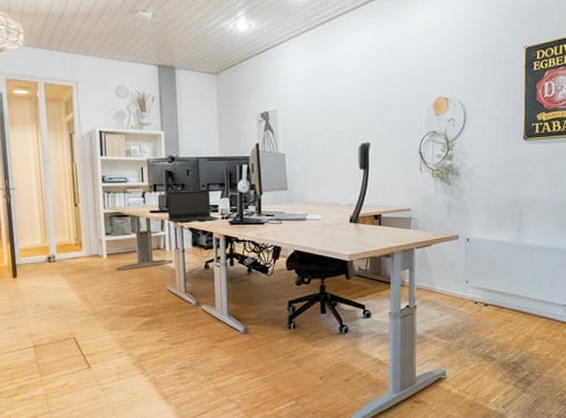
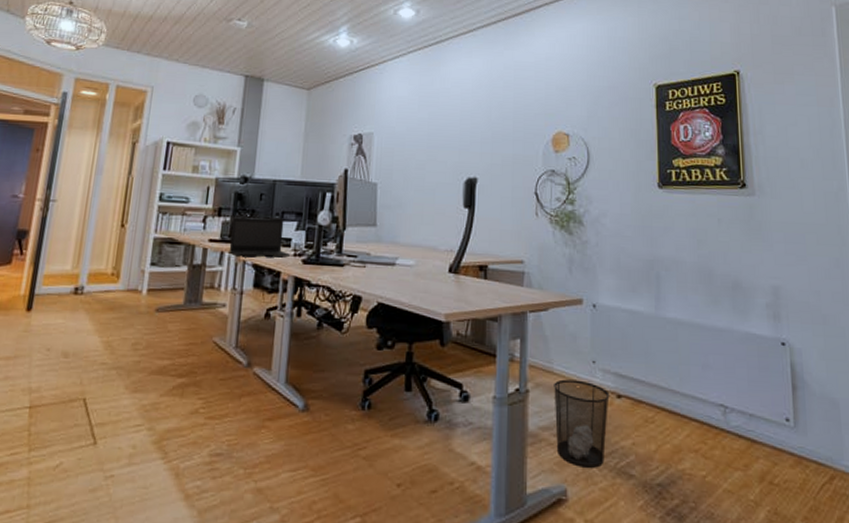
waste bin: none [436,296,479,356] -> present [554,379,610,468]

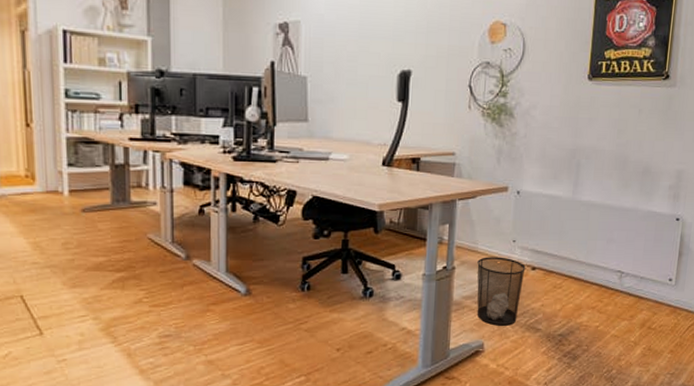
laptop: present [229,217,290,258] -> none [152,114,219,156]

